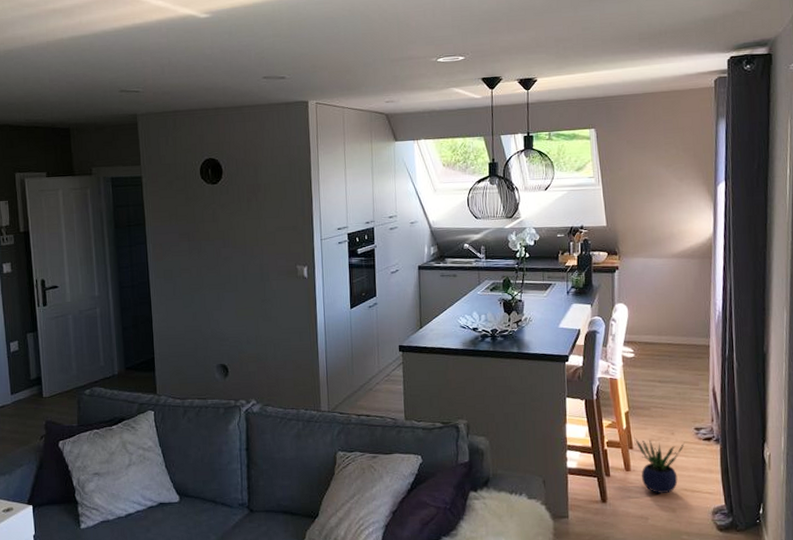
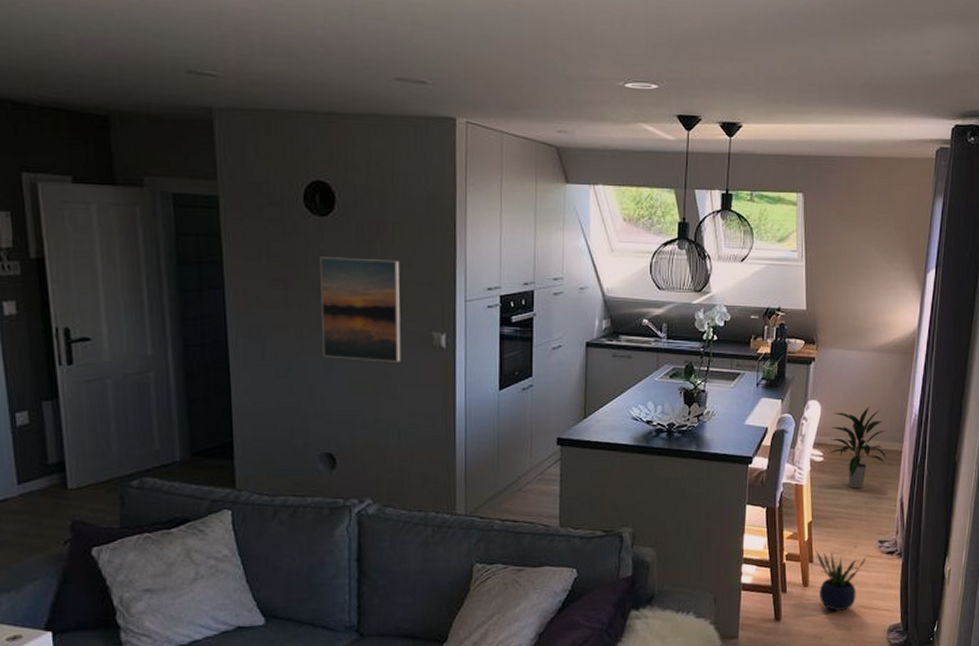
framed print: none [212,212,274,291] -> present [320,257,401,362]
indoor plant: none [639,307,696,381] -> present [830,406,887,489]

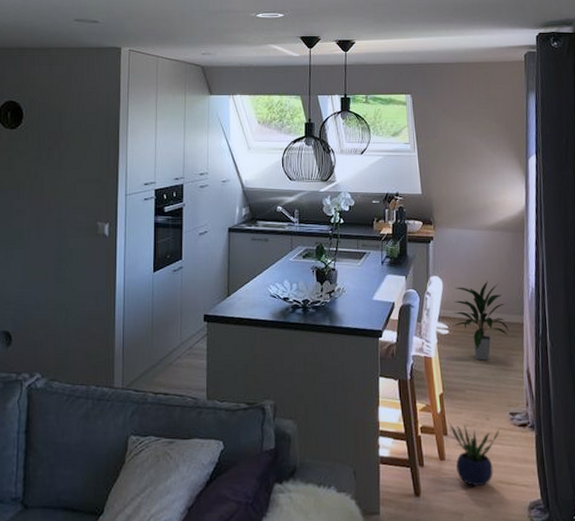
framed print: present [320,257,401,362] -> none [6,161,73,249]

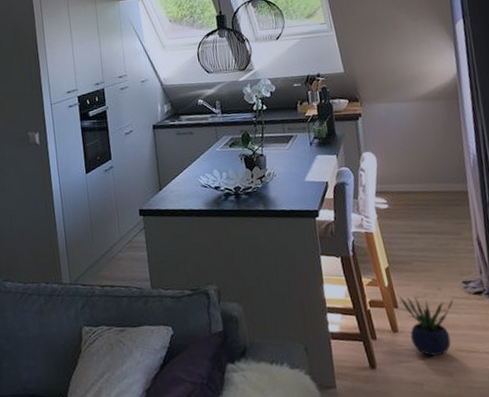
indoor plant: present [453,281,510,361] -> none [389,152,454,232]

